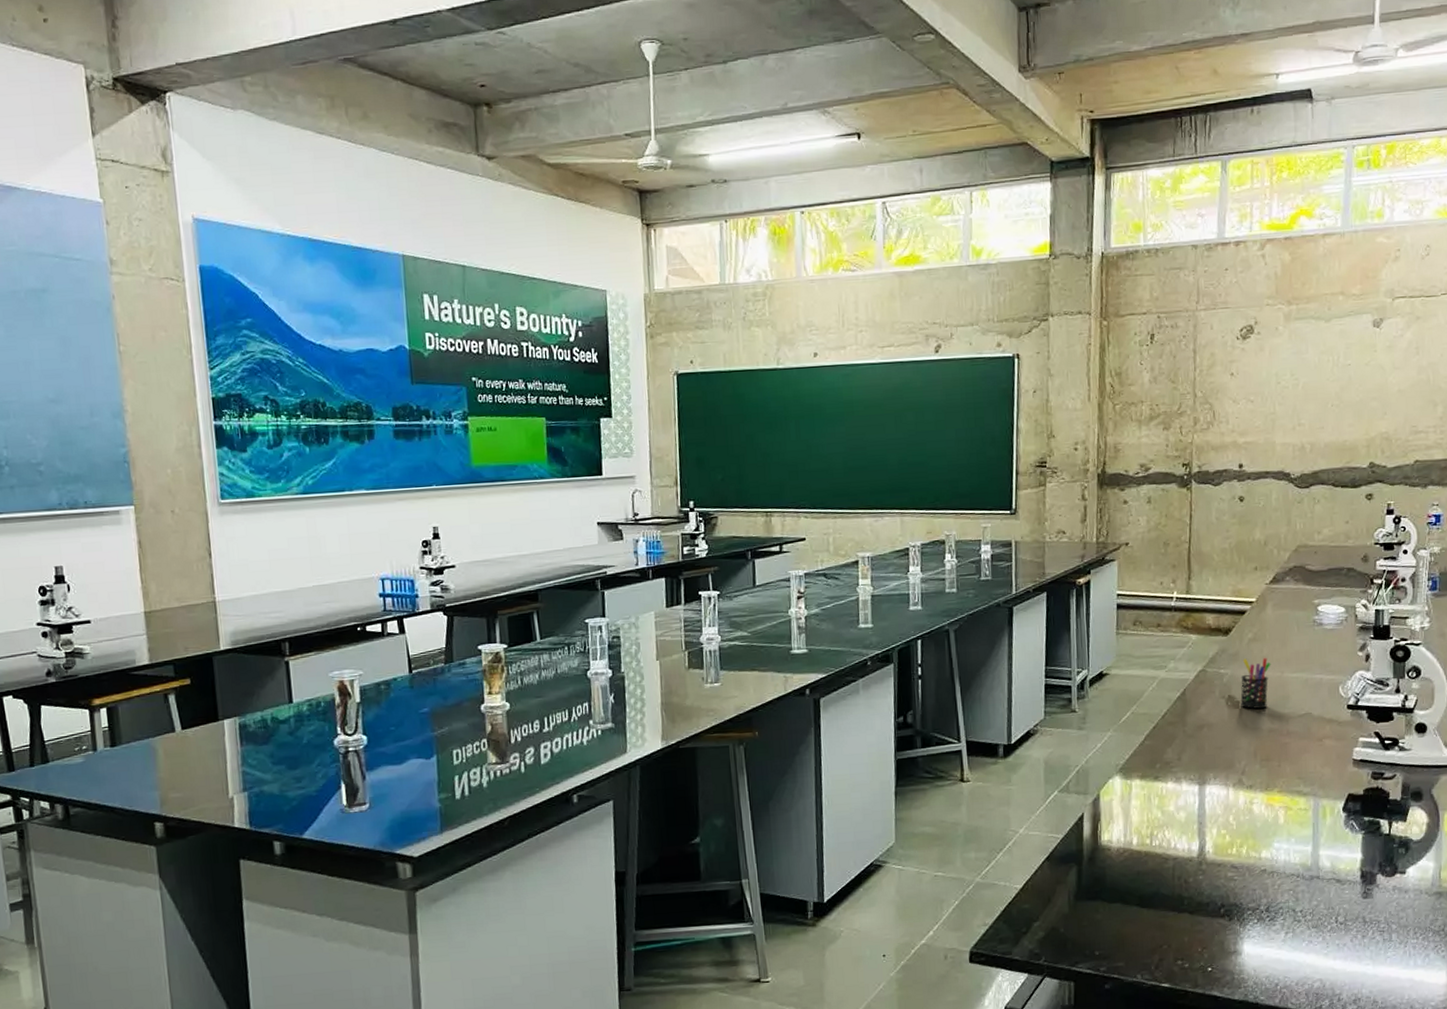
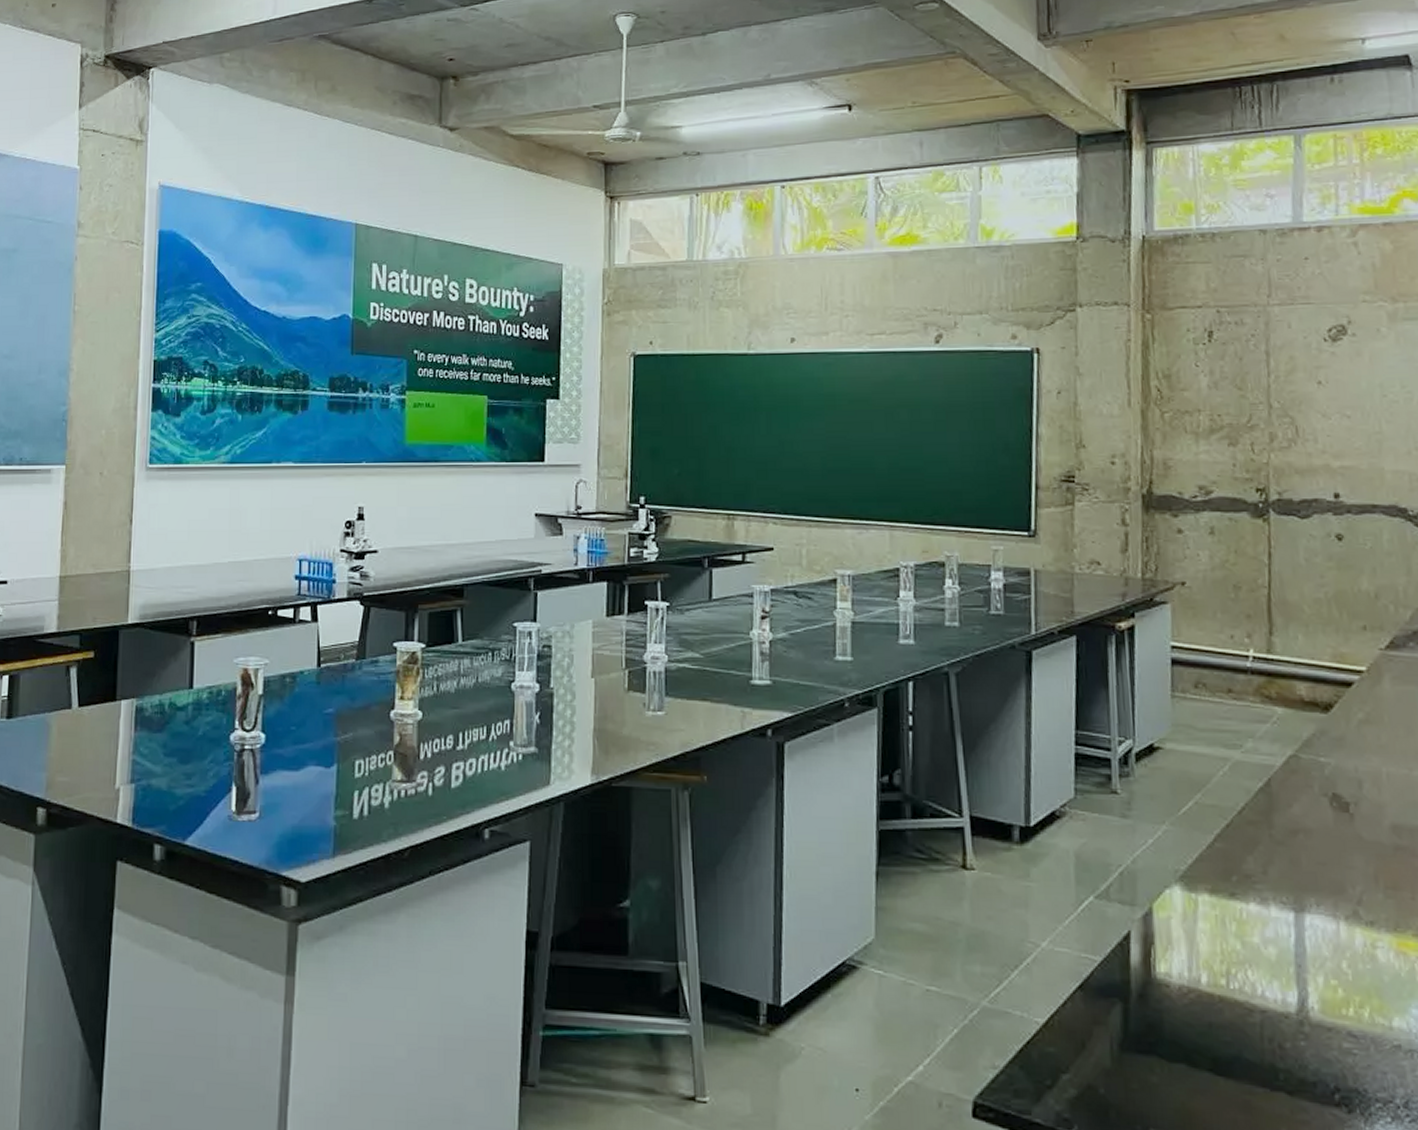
pen holder: present [1240,657,1271,709] -> none [1349,746,1394,816]

